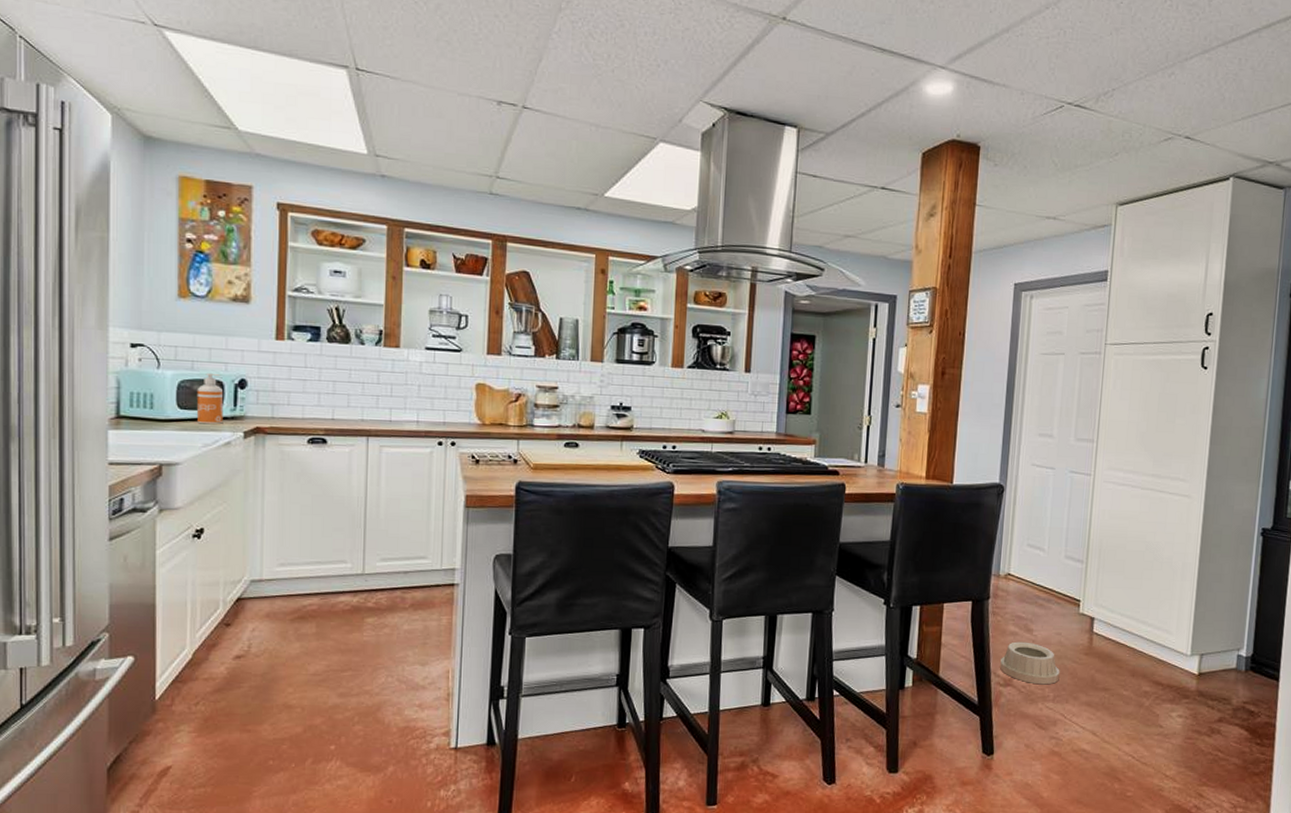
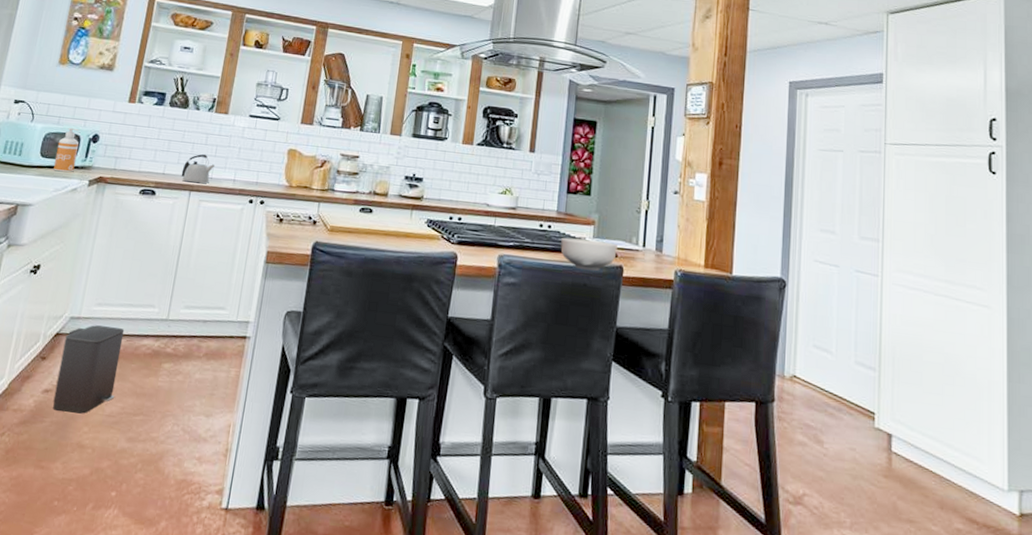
pedal bin: none [248,586,318,676] -> present [53,325,125,414]
kettle: none [354,394,393,428] -> present [181,154,216,184]
bowl: none [780,459,839,491] -> present [560,237,618,271]
pet bowl: present [1000,641,1060,685] -> none [788,453,856,509]

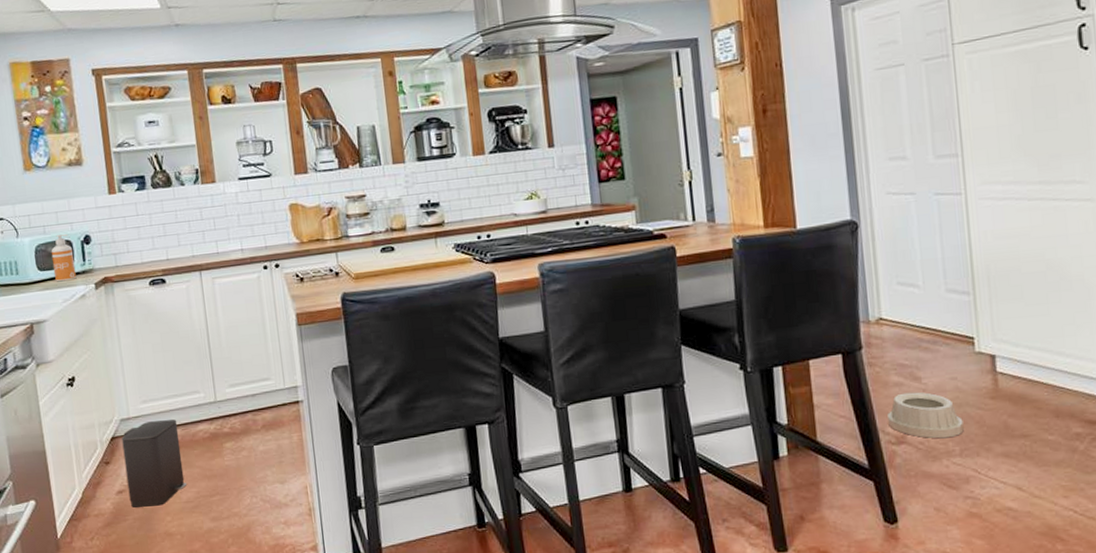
kettle: present [181,154,216,184] -> none [185,229,219,263]
bowl: present [560,237,618,271] -> none [601,224,666,260]
pet bowl: none [788,453,856,509] -> present [888,392,964,439]

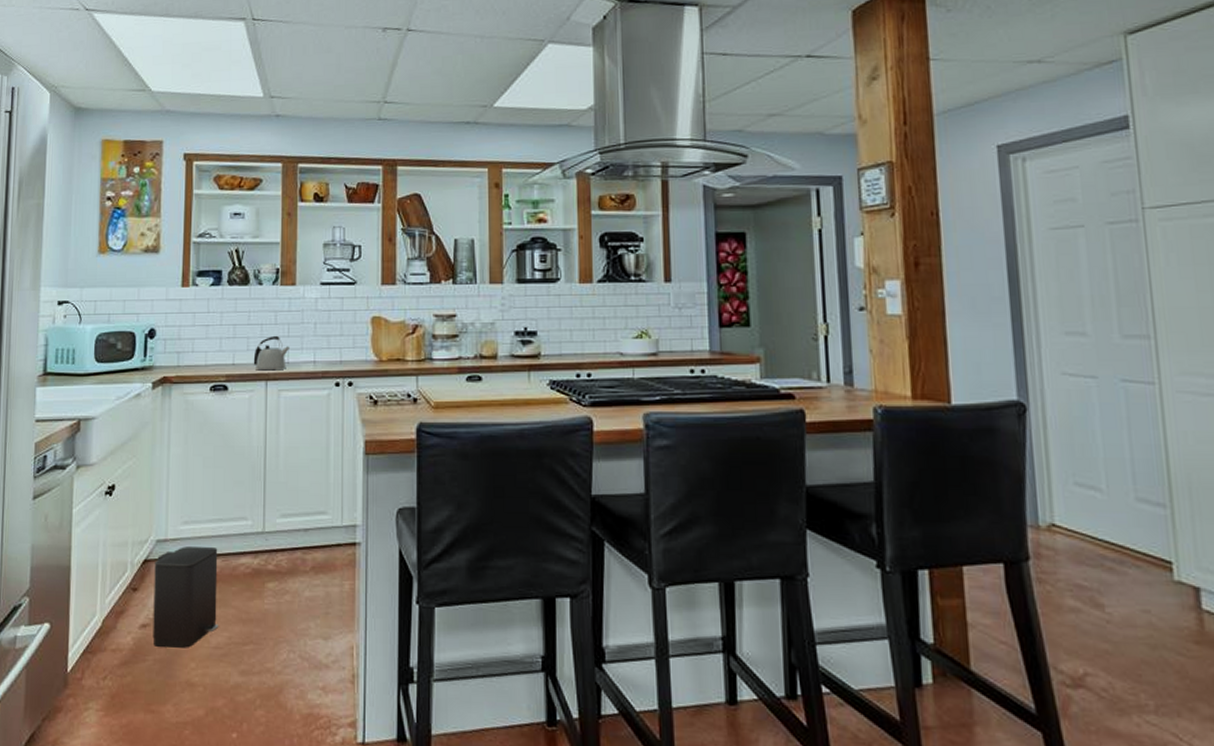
soap dispenser: present [50,234,77,282] -> none [111,324,135,377]
kettle: none [185,229,219,263] -> present [253,335,291,371]
pet bowl: present [888,392,964,439] -> none [1061,622,1160,688]

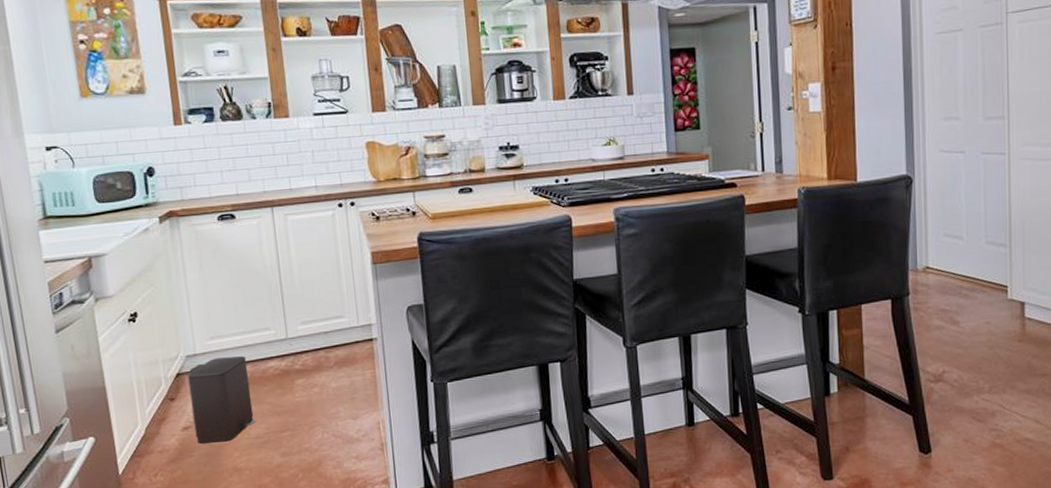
kettle: present [253,335,291,371] -> none [256,165,292,199]

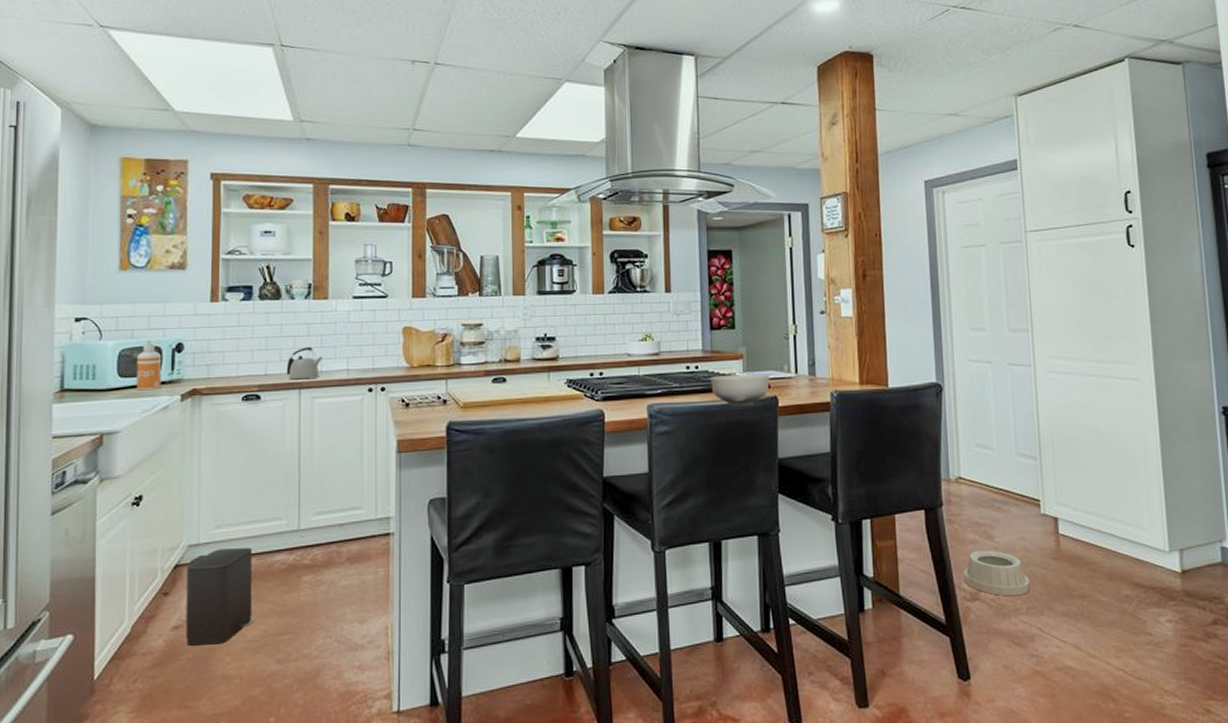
soap dispenser: none [110,165,139,215] -> present [136,339,162,391]
kettle: none [256,165,292,199] -> present [286,346,324,380]
bowl: none [675,173,736,207] -> present [709,374,770,407]
pet bowl: none [928,335,993,378] -> present [964,550,1030,597]

